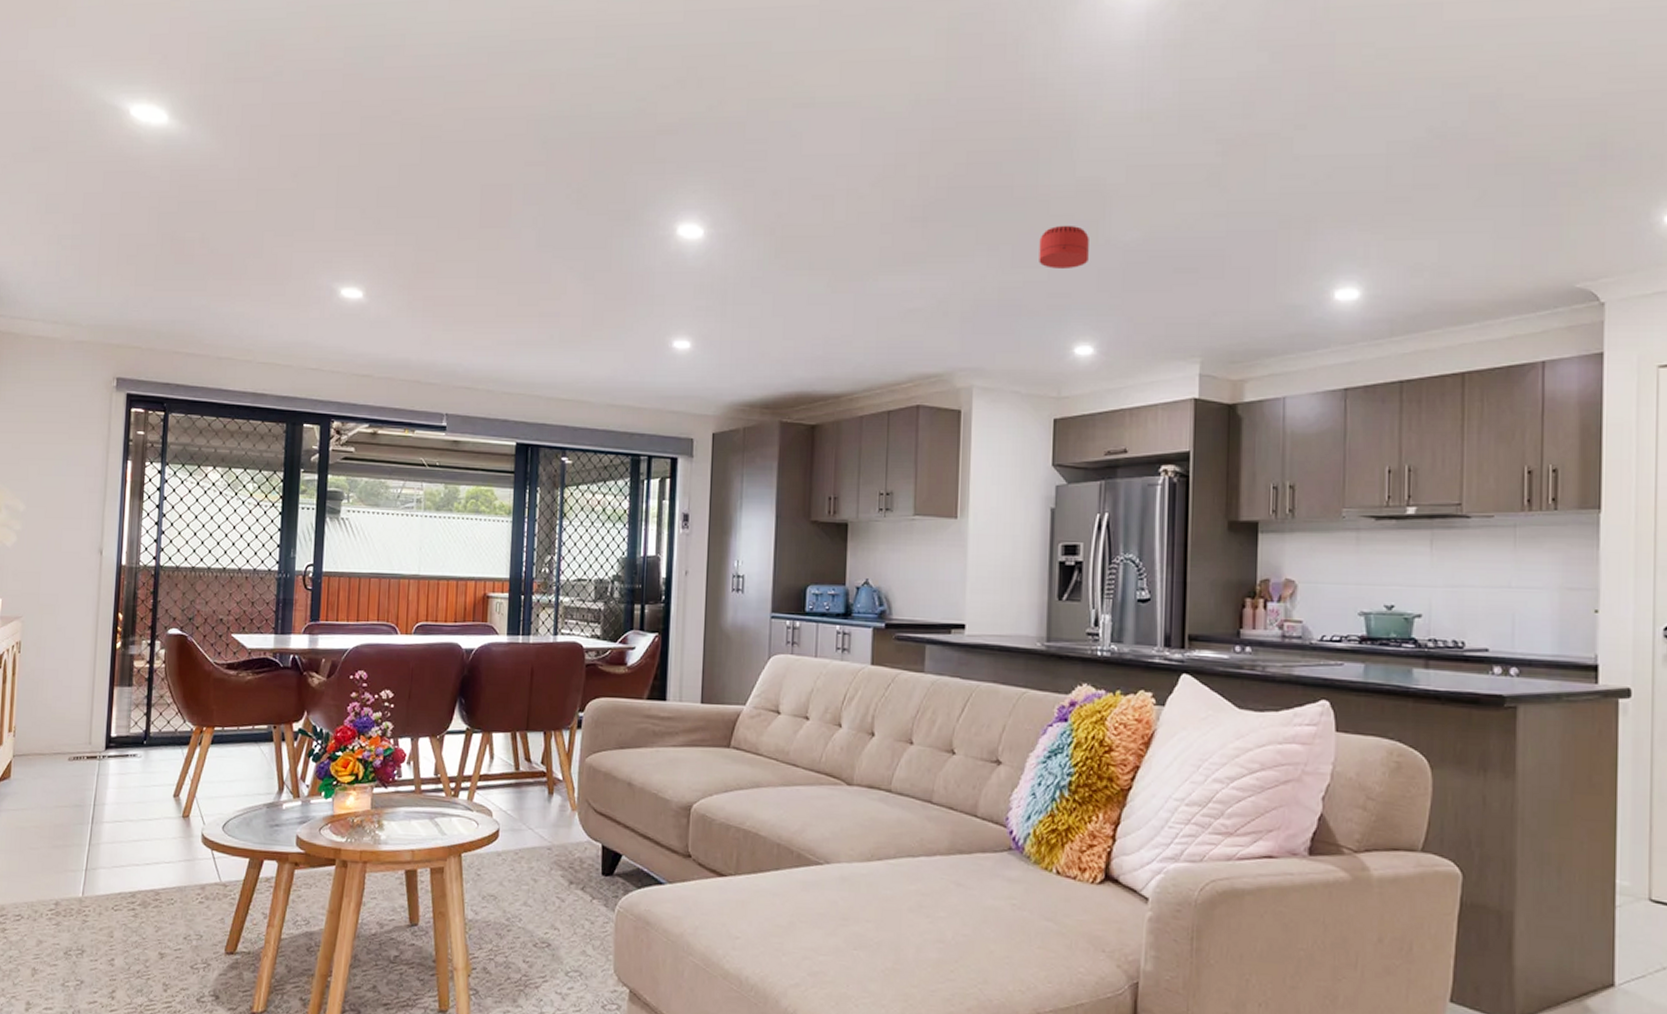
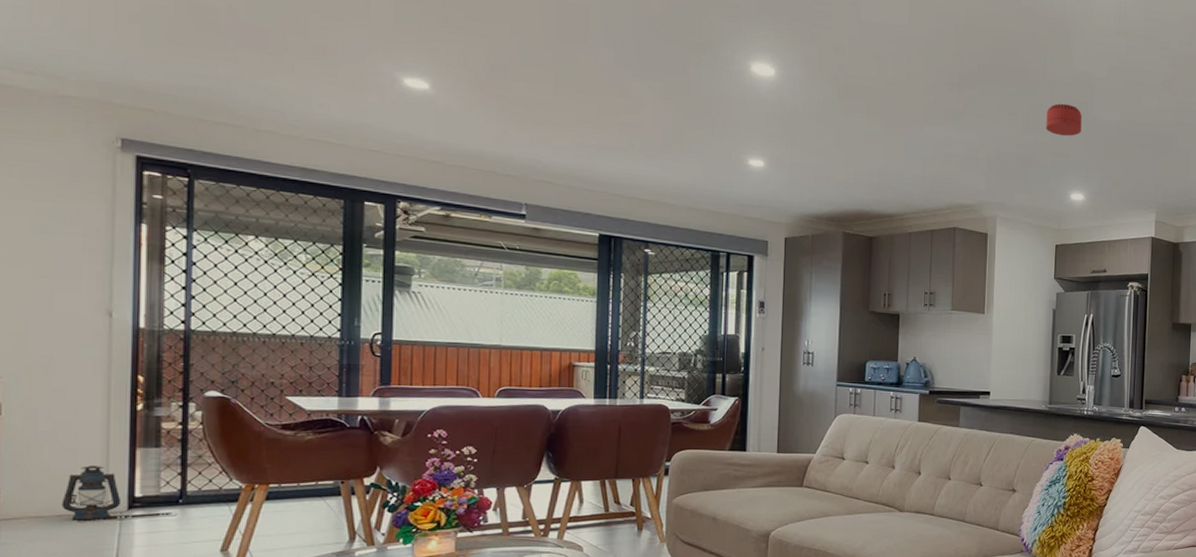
lantern: none [58,704,101,759] -> present [61,466,122,520]

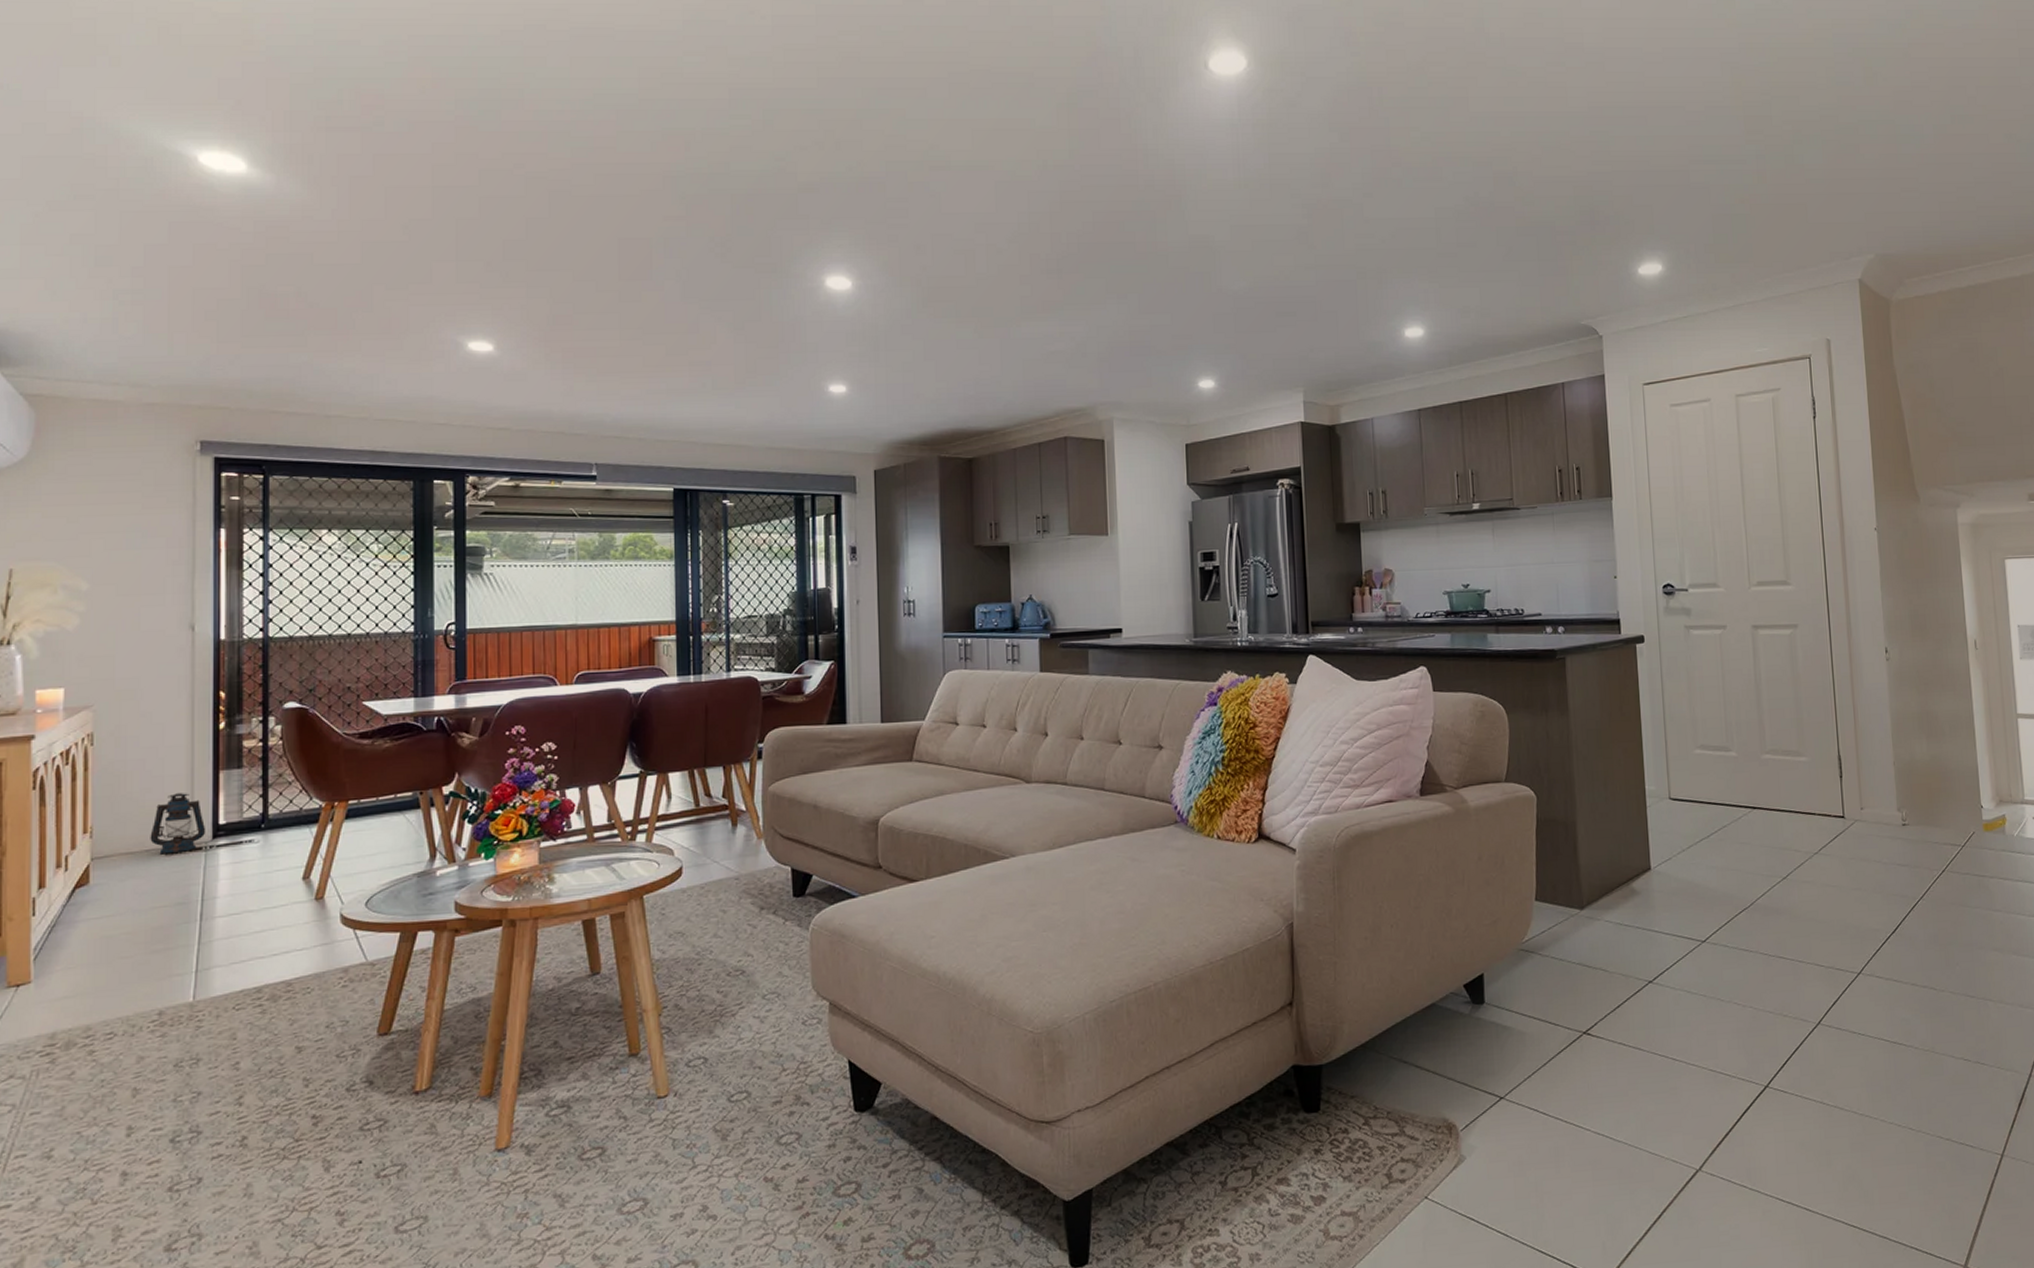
smoke detector: present [1046,103,1082,136] -> none [1161,276,1205,314]

